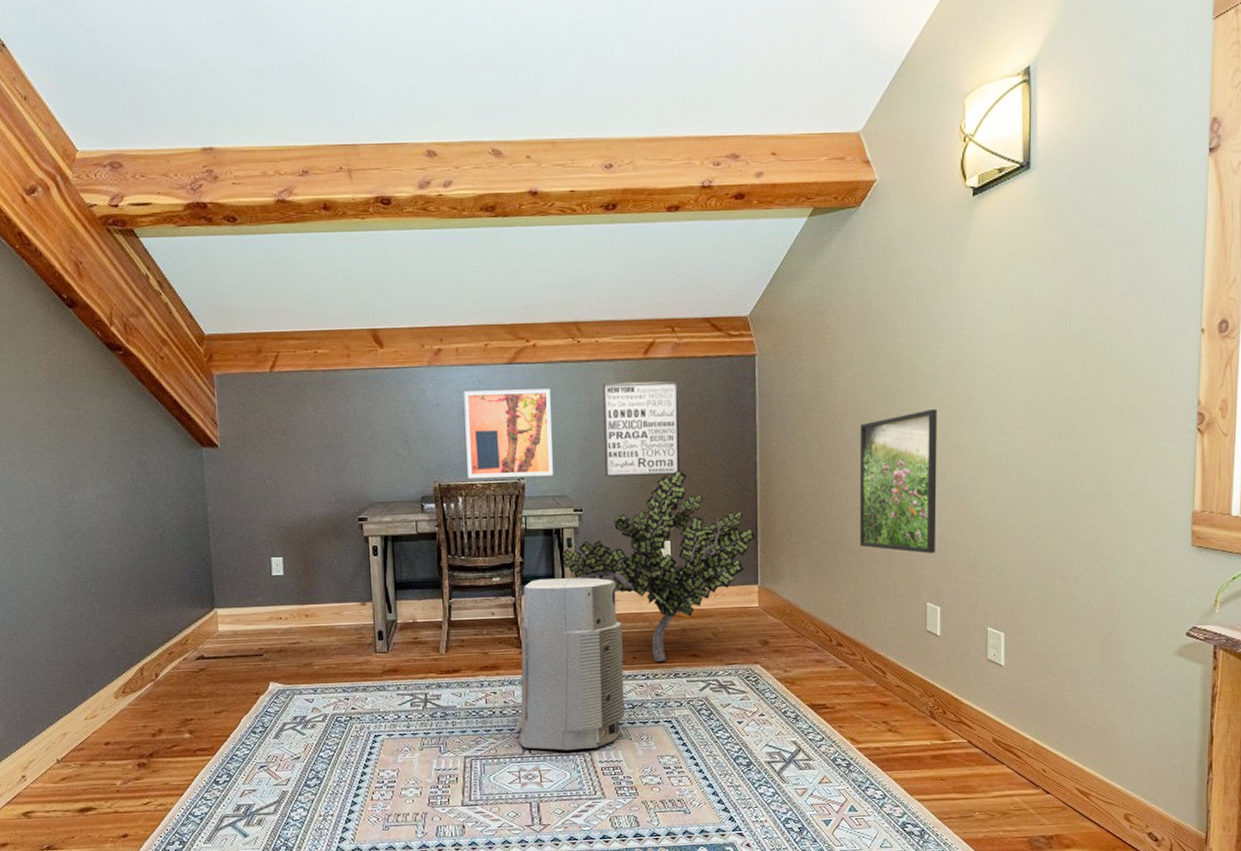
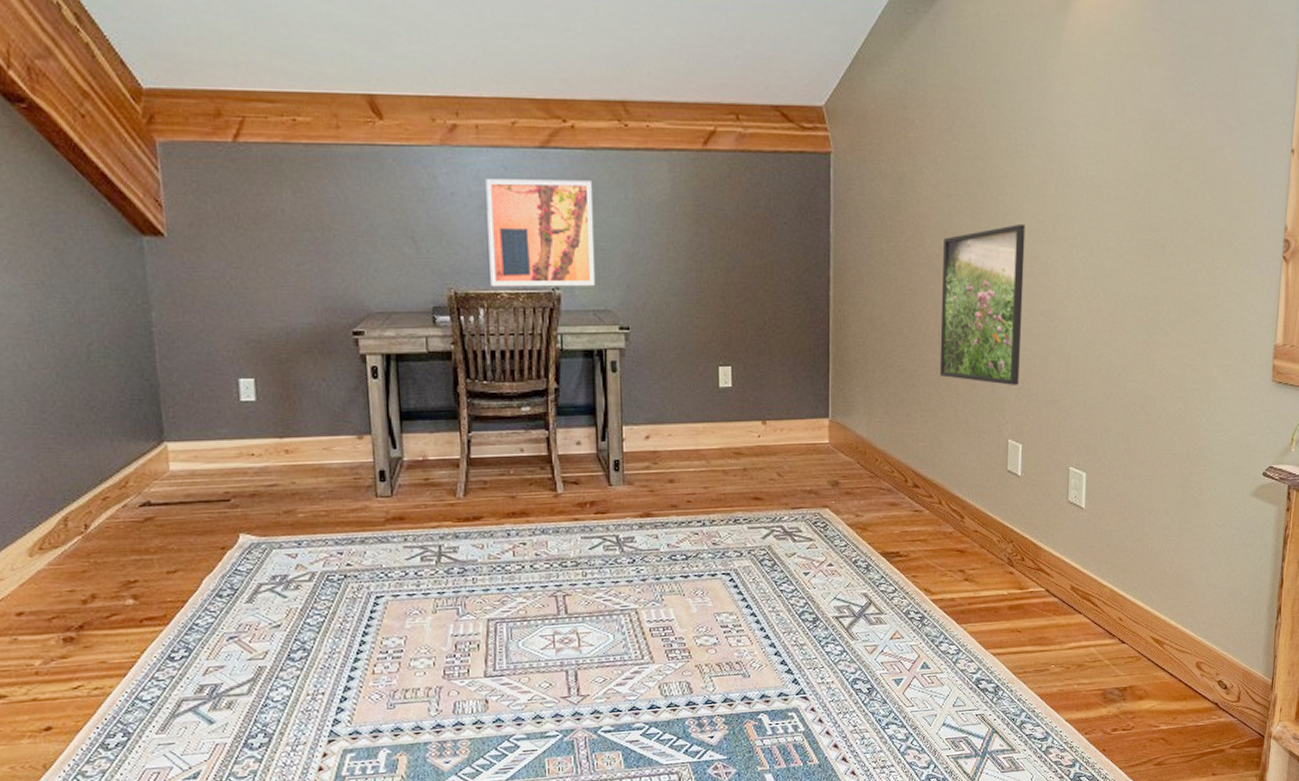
air purifier: present [516,577,625,751] -> none [549,408,677,610]
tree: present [561,469,755,662] -> none [604,283,827,506]
wall art: present [601,381,679,477] -> none [653,176,743,290]

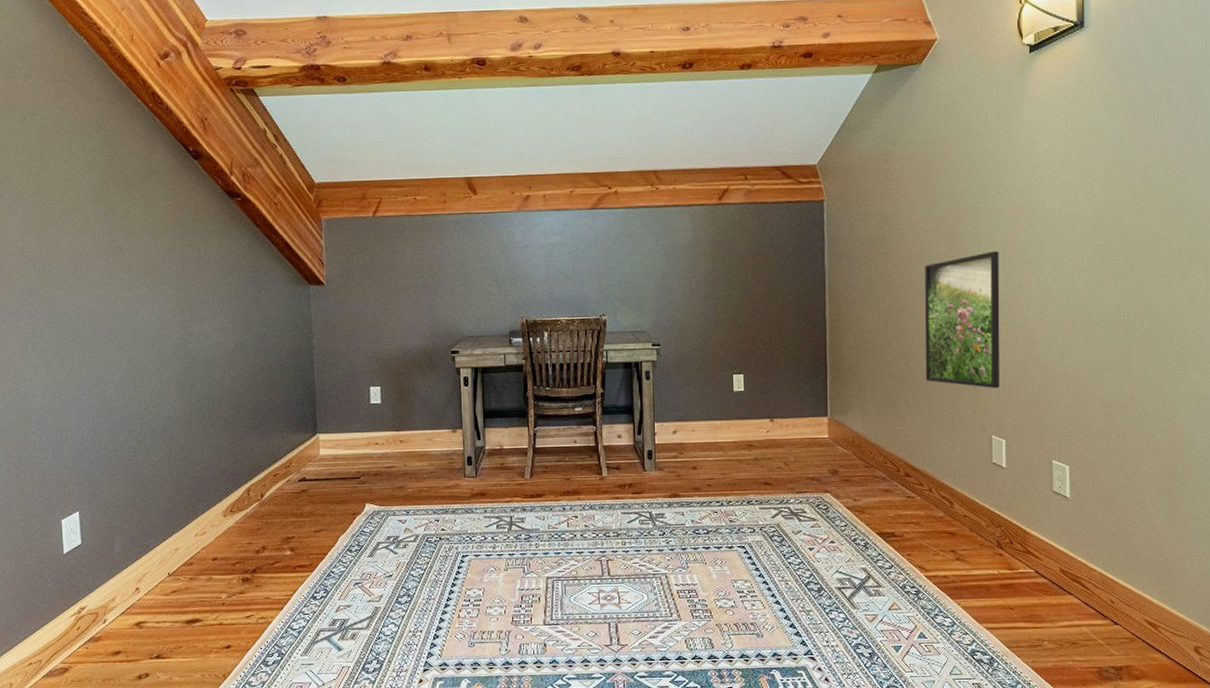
wall art: present [486,179,595,288] -> none [550,232,633,316]

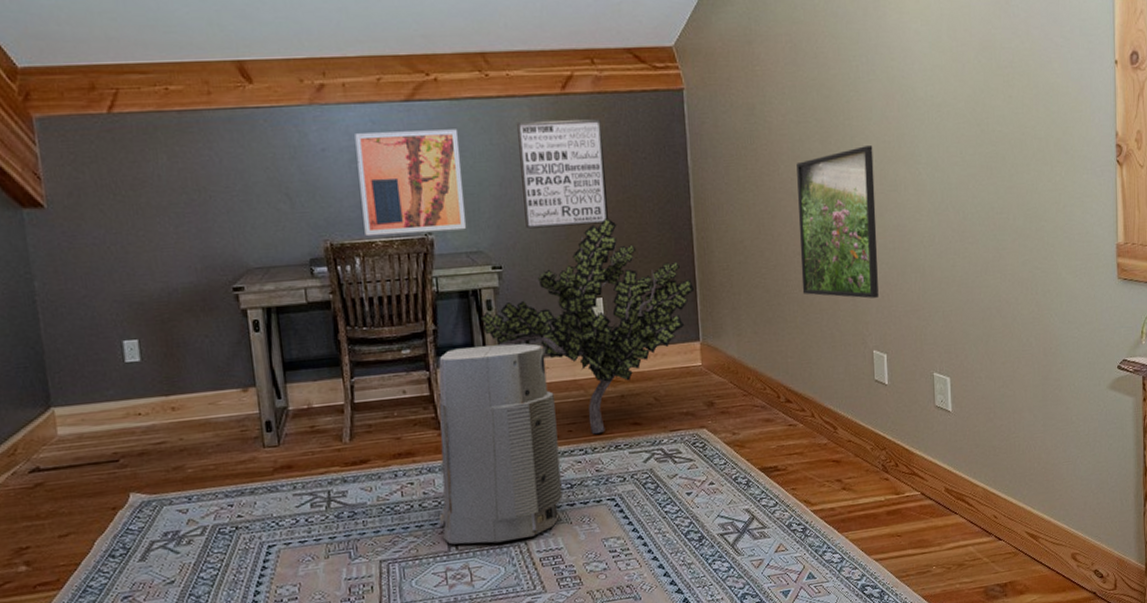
wall art: none [550,232,633,316] -> present [355,129,466,237]
air purifier: none [596,408,700,574] -> present [438,343,563,545]
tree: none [640,307,825,489] -> present [480,217,694,434]
wall art: none [679,224,752,314] -> present [516,119,608,229]

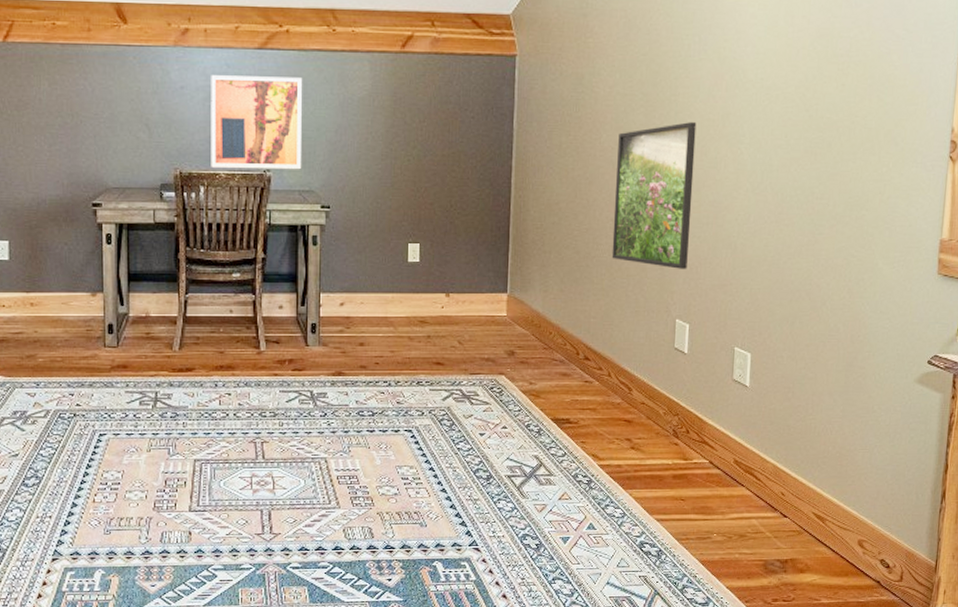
air purifier: present [438,343,563,545] -> none [250,277,365,457]
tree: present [480,217,694,434] -> none [306,169,507,368]
wall art: present [516,119,608,229] -> none [354,74,436,175]

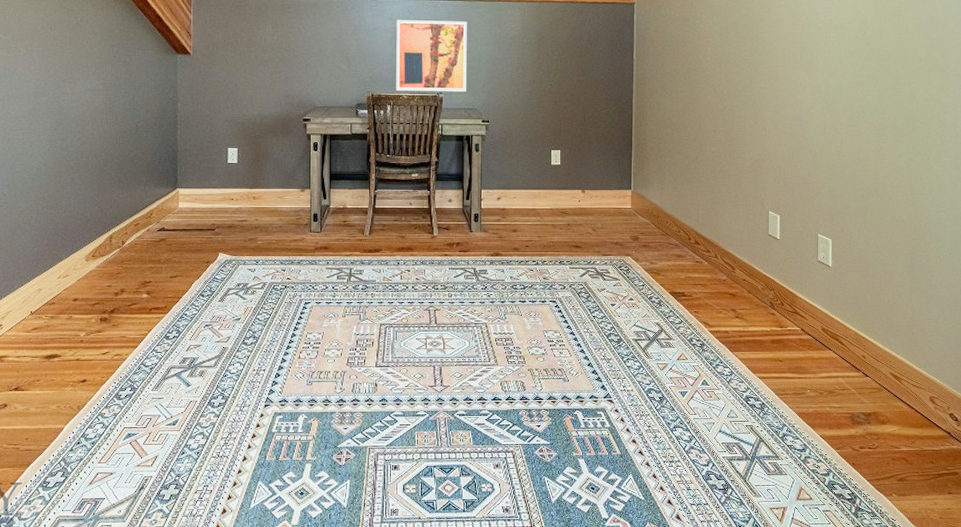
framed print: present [611,122,697,269] -> none [715,54,780,171]

